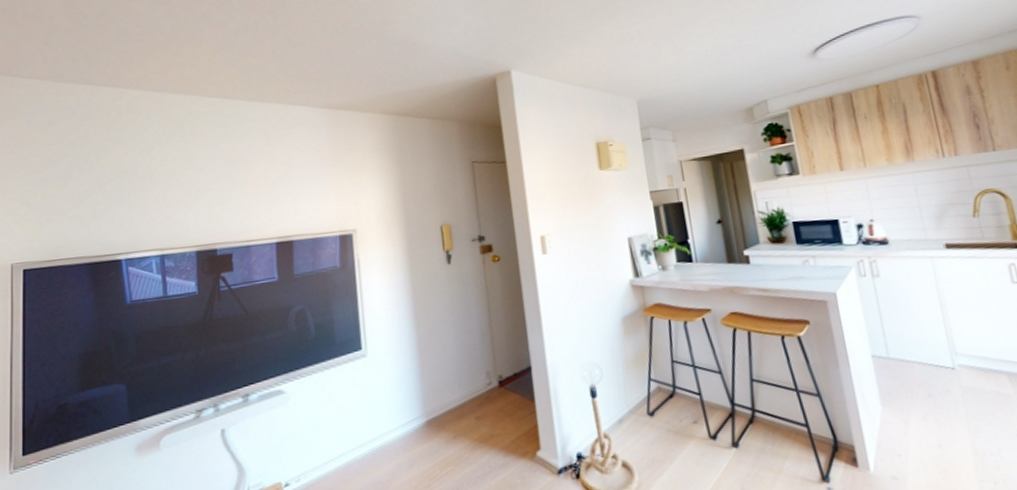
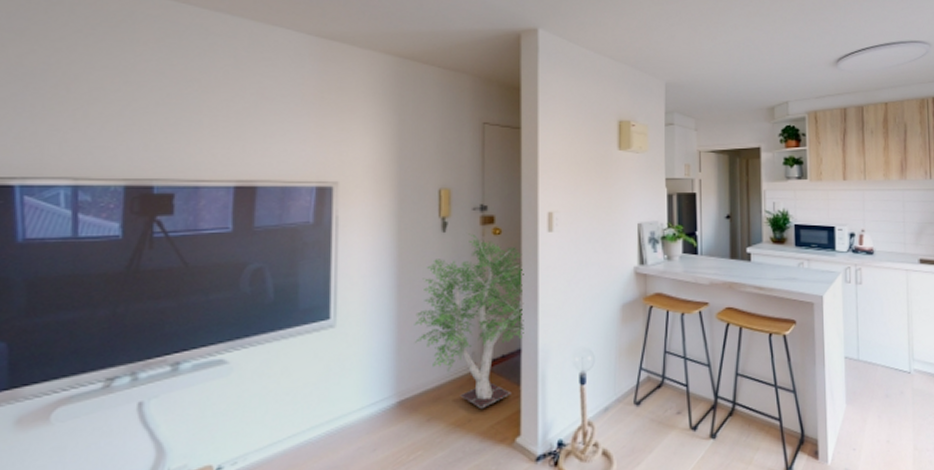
potted tree: none [432,263,532,424] -> present [414,233,524,408]

